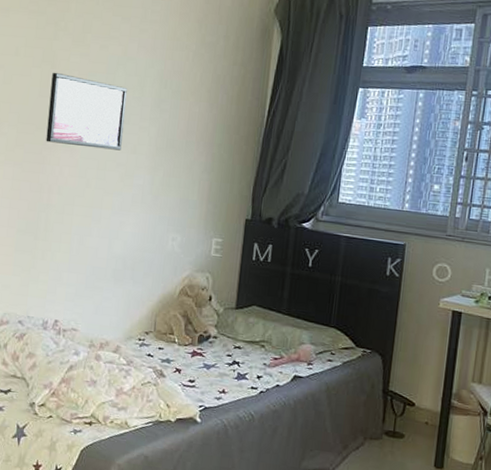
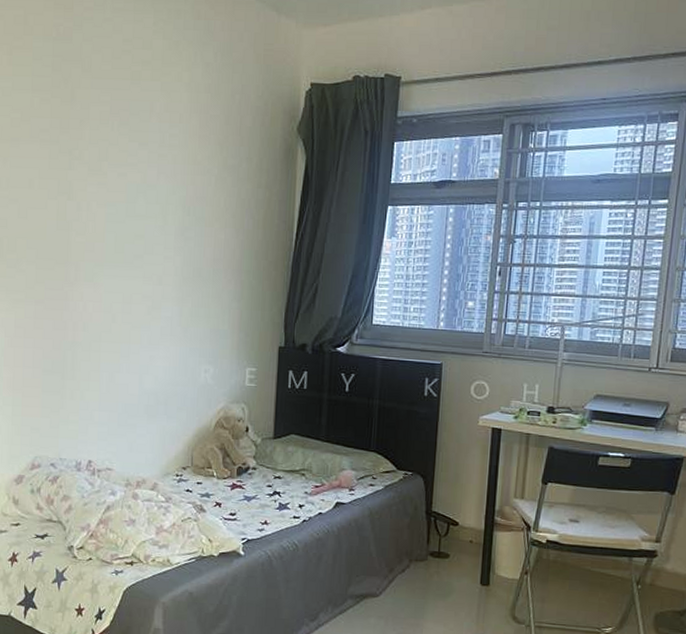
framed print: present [46,72,127,151] -> none [67,203,149,283]

